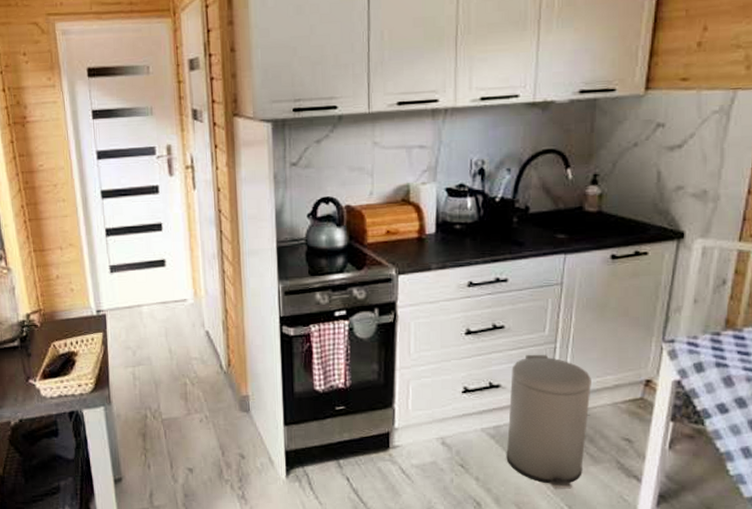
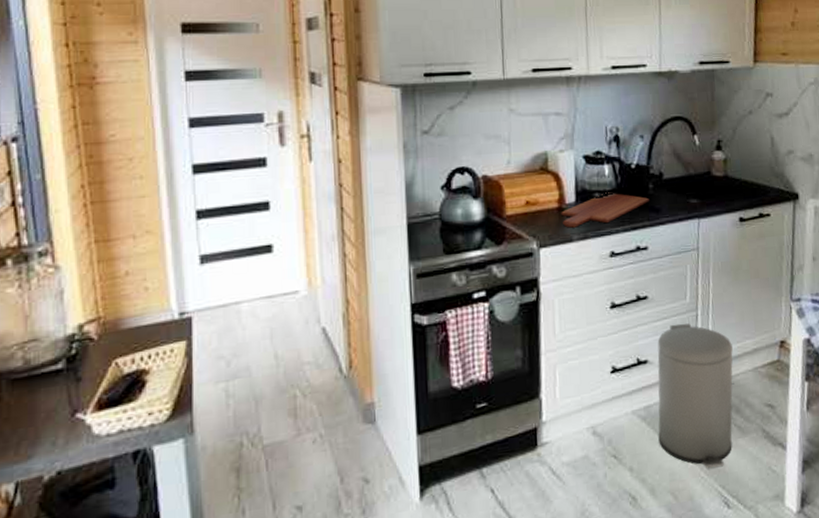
cutting board: none [420,224,512,257] -> present [561,192,649,228]

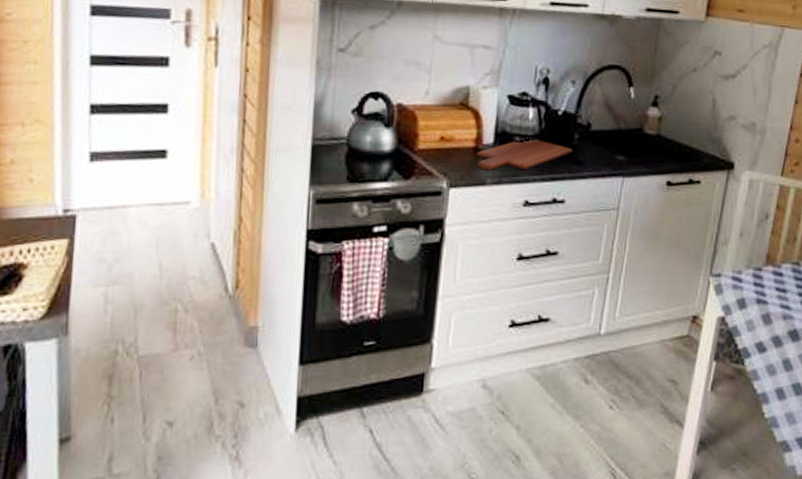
pedal bin: present [657,323,733,469] -> none [550,284,641,437]

